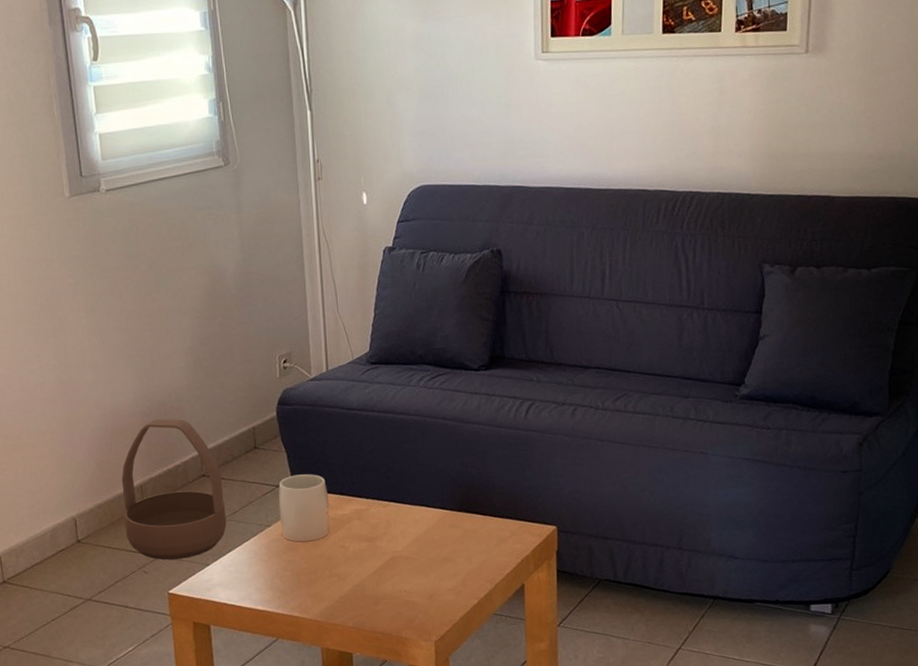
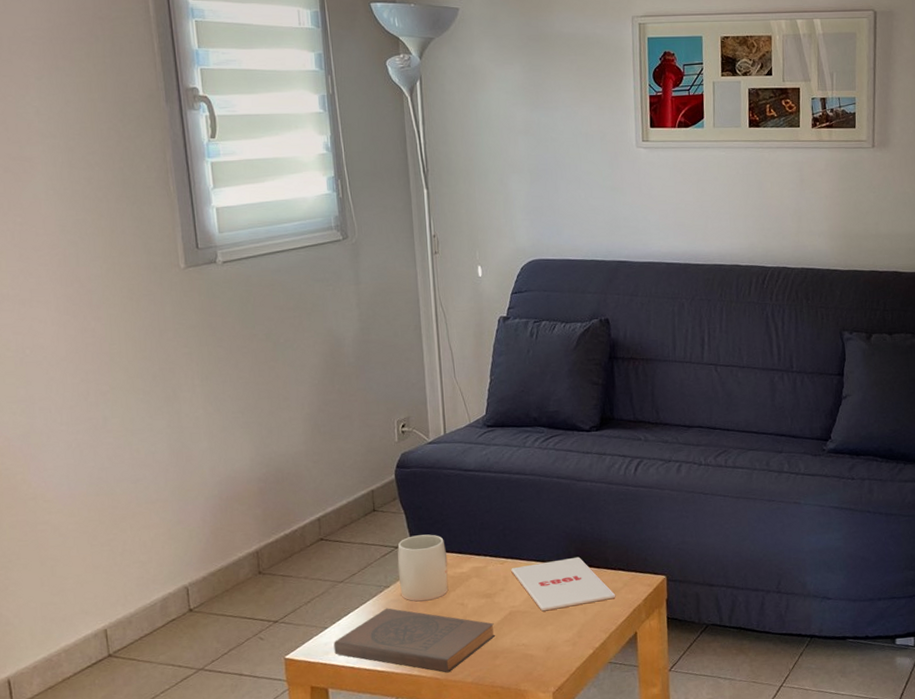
basket: present [121,418,227,560] -> none [236,484,345,625]
book: none [215,547,376,616] -> present [333,608,495,673]
magazine: none [394,502,503,558] -> present [511,556,616,612]

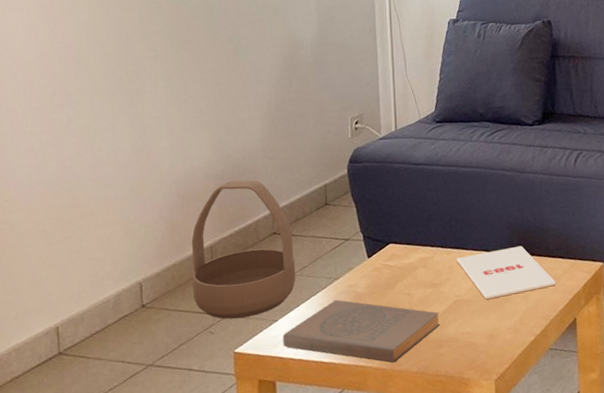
basket: none [236,484,345,625] -> present [191,180,296,319]
mug: present [397,534,449,602] -> none [347,226,397,293]

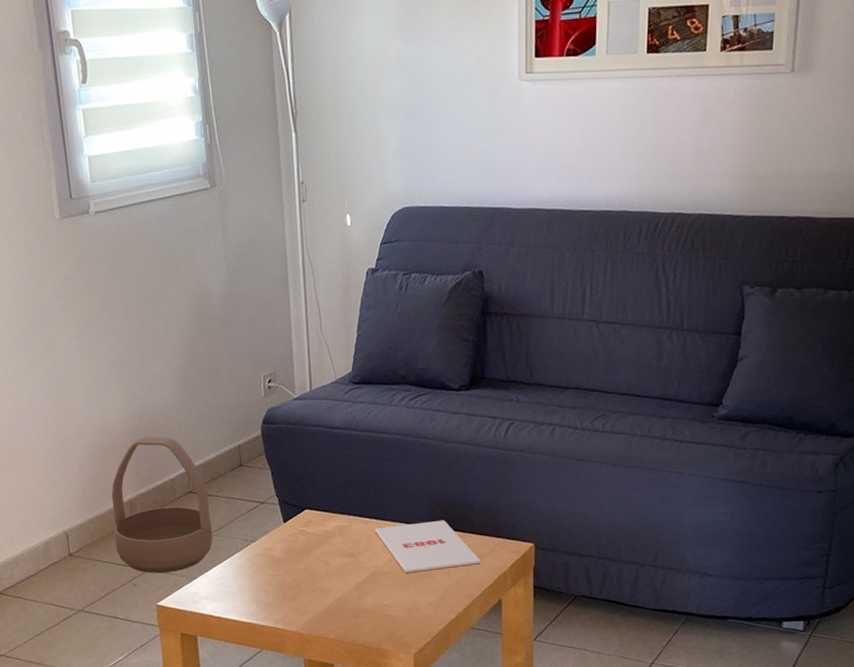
book: present [283,299,440,363] -> none [202,562,357,628]

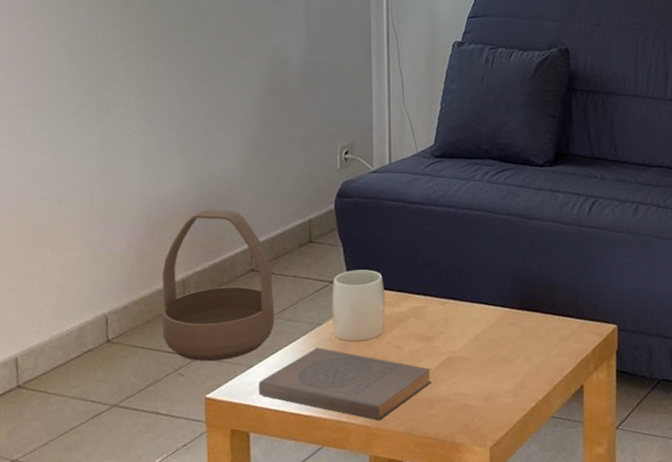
book: none [202,562,357,628] -> present [258,347,431,421]
mug: none [262,491,313,557] -> present [332,269,386,342]
magazine: present [375,520,481,573] -> none [452,300,563,358]

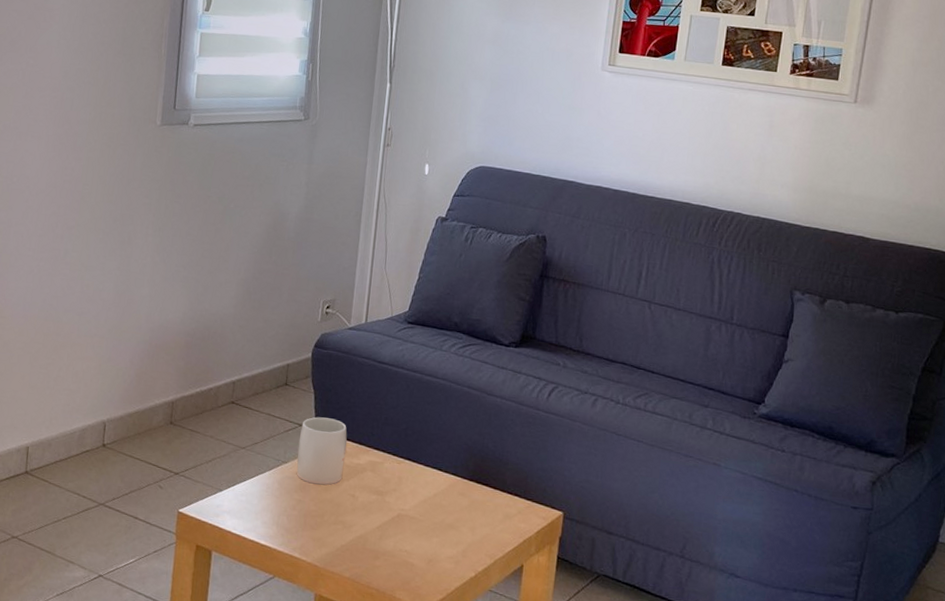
basket: present [162,209,275,361] -> none [149,340,250,480]
book: present [258,347,431,421] -> none [224,483,381,563]

